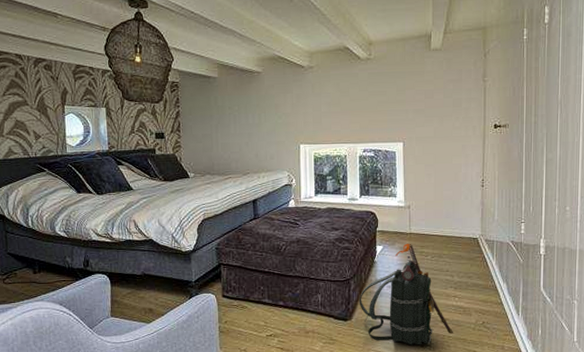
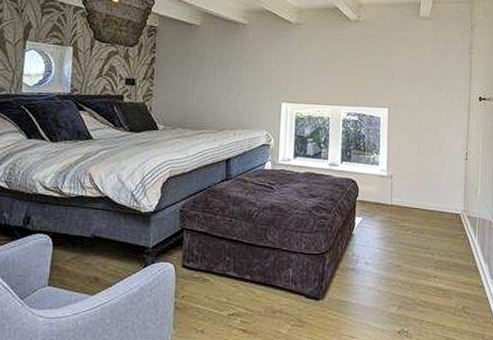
backpack: present [359,243,454,346] -> none [333,216,433,331]

